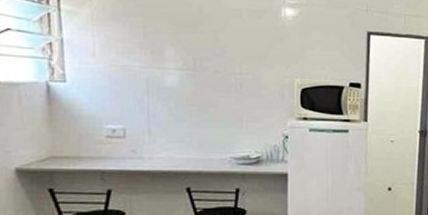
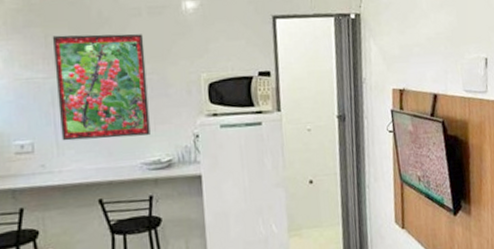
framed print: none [151,27,242,131] -> present [52,33,150,141]

